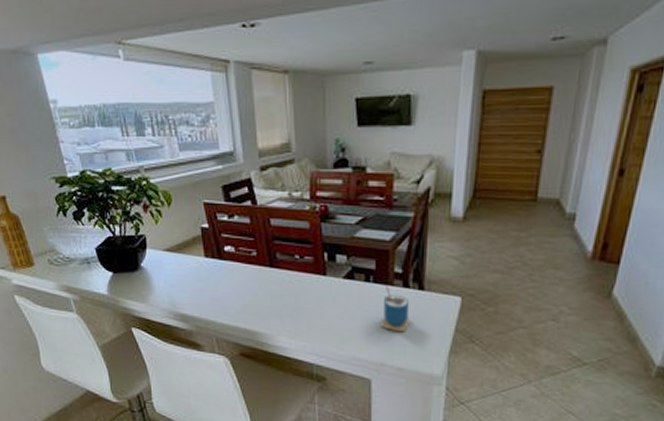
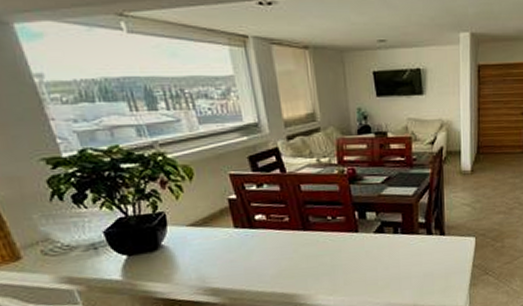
cup: present [380,284,411,333] -> none [410,234,436,275]

